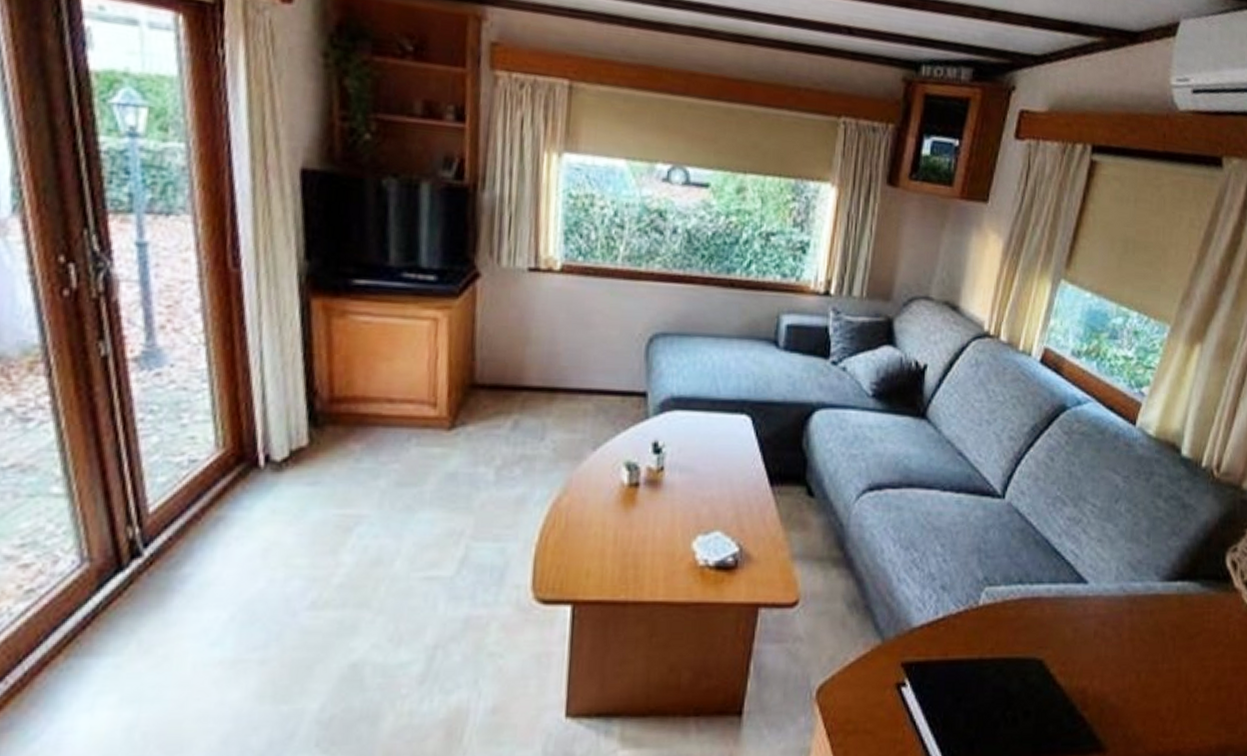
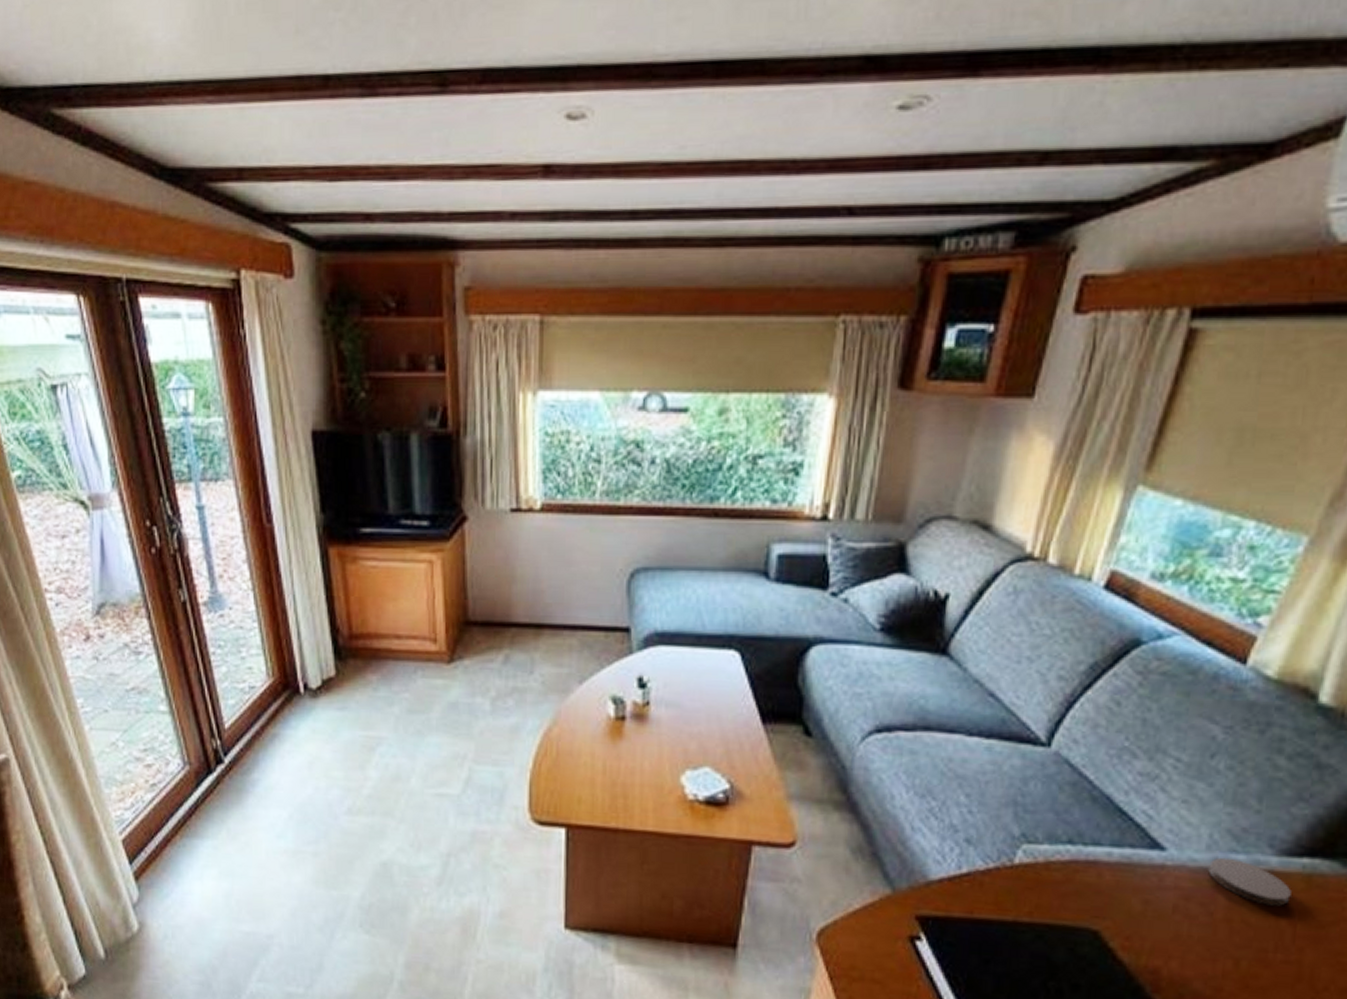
coaster: none [1117,586,1171,624] -> present [1208,857,1292,906]

